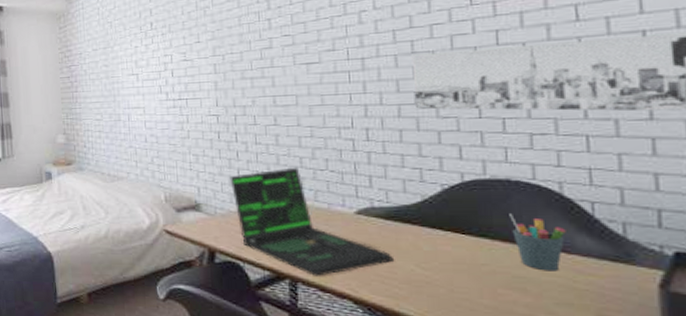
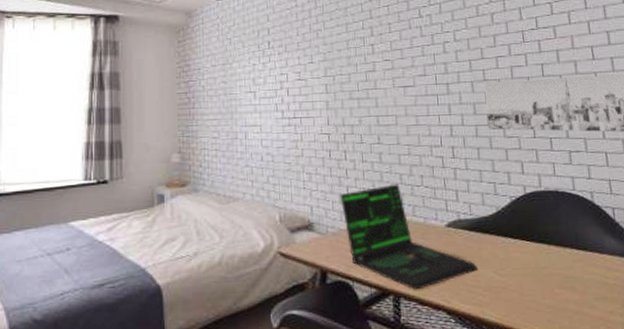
pen holder: present [509,214,566,272] -> none [559,221,598,270]

